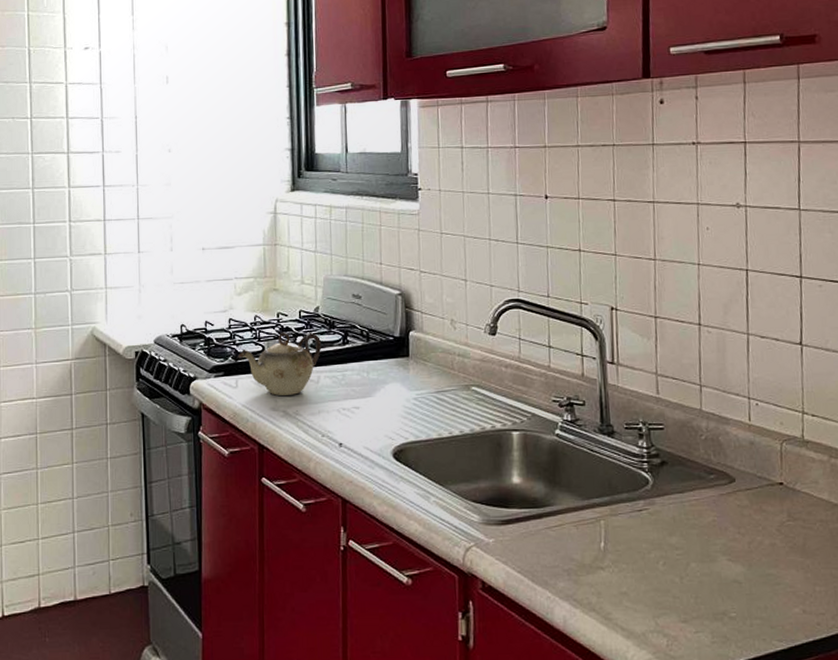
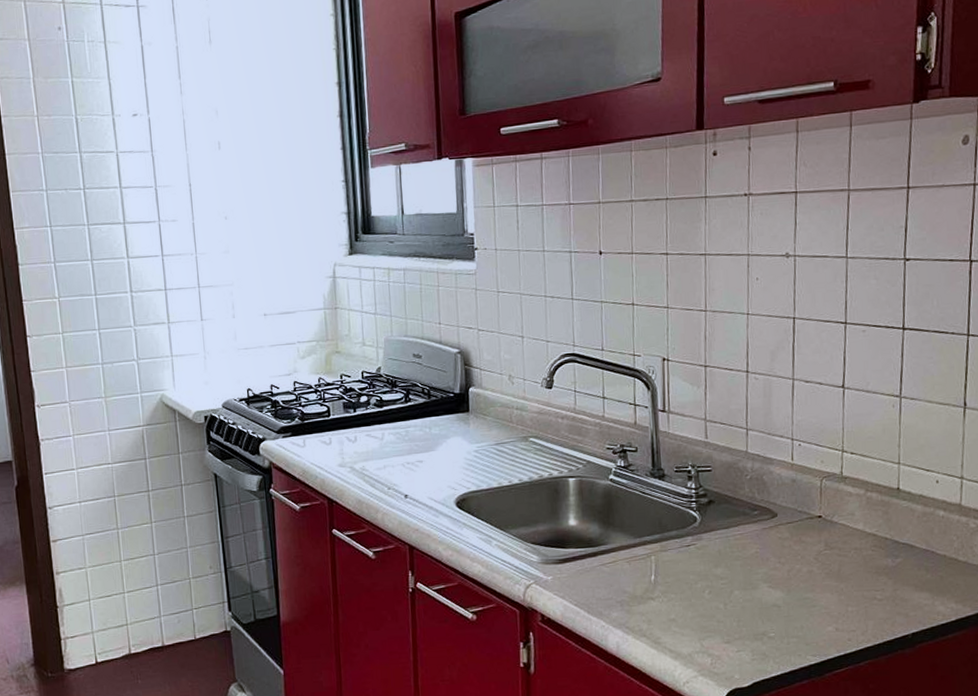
teapot: present [238,332,321,396] -> none [304,391,384,453]

